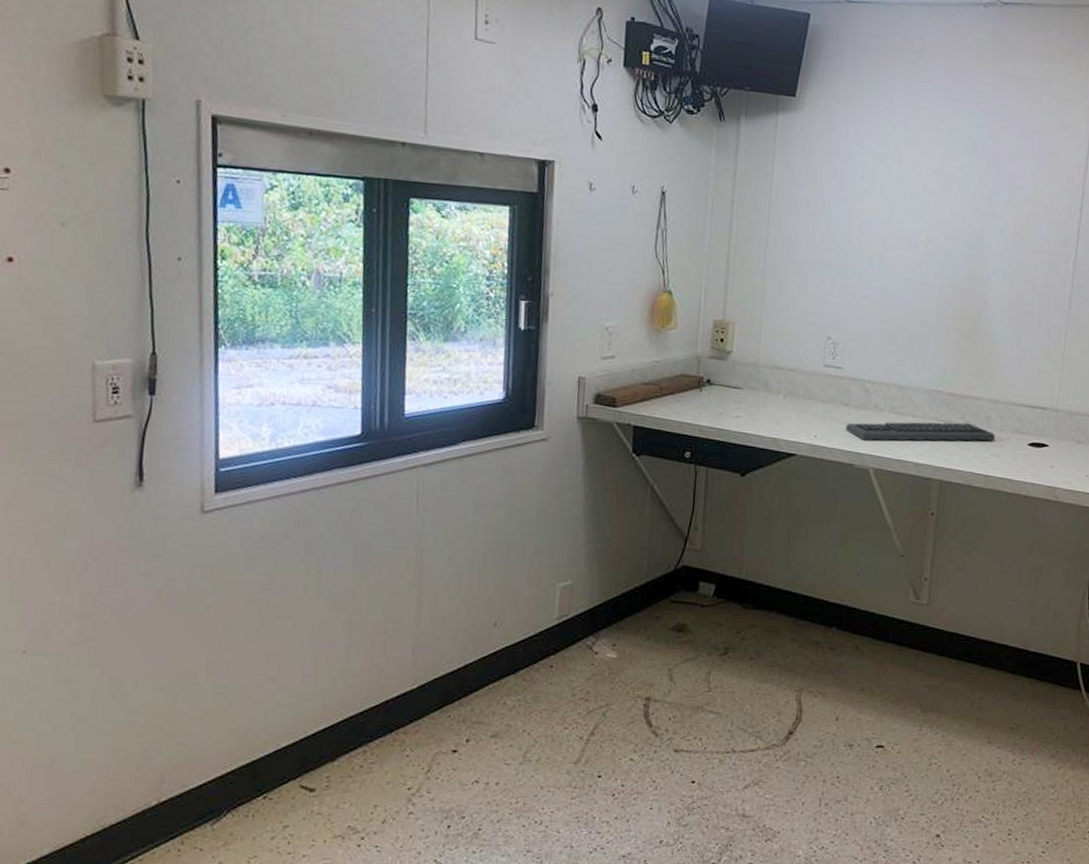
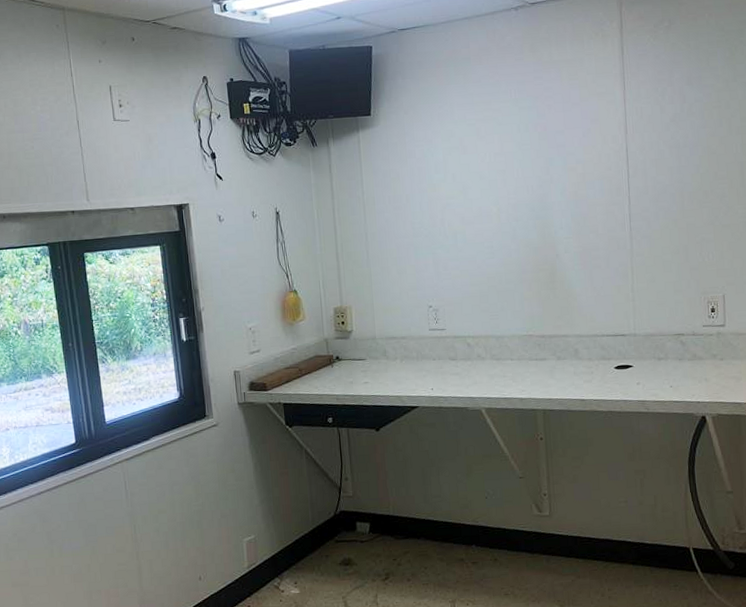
keyboard: present [845,421,996,441] -> none [455,358,586,386]

